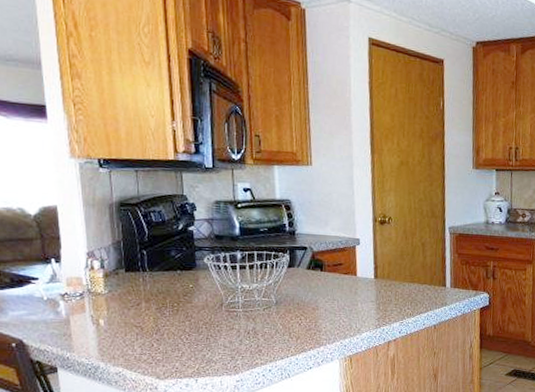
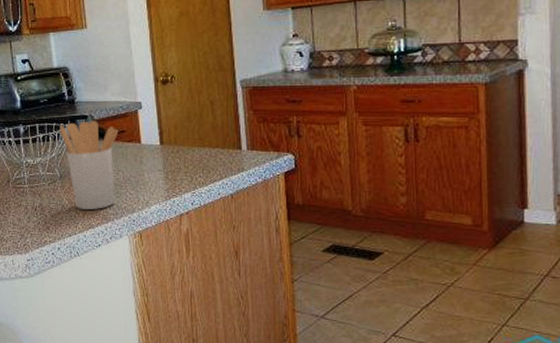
utensil holder: none [278,252,337,335] -> present [59,121,119,210]

